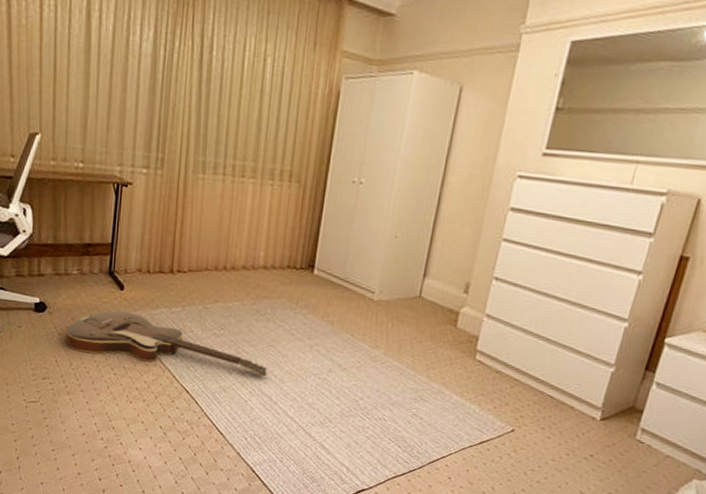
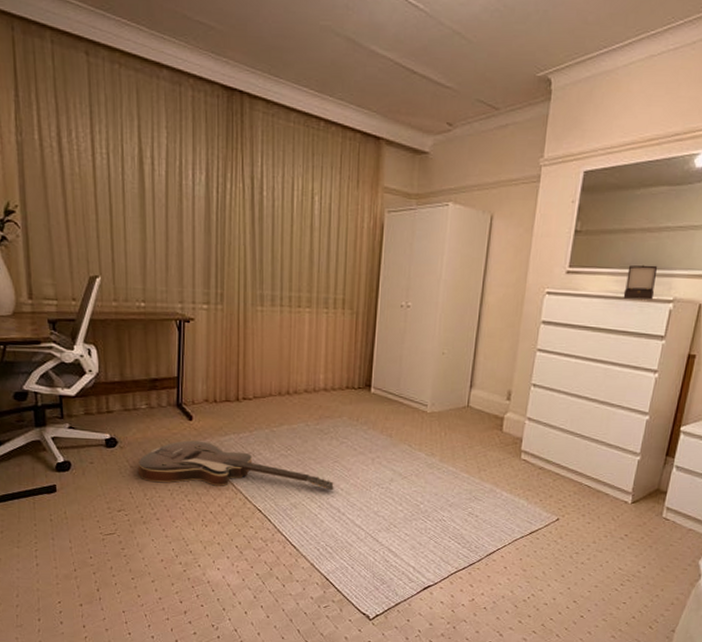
jewelry box: none [607,150,652,191] -> present [623,264,658,300]

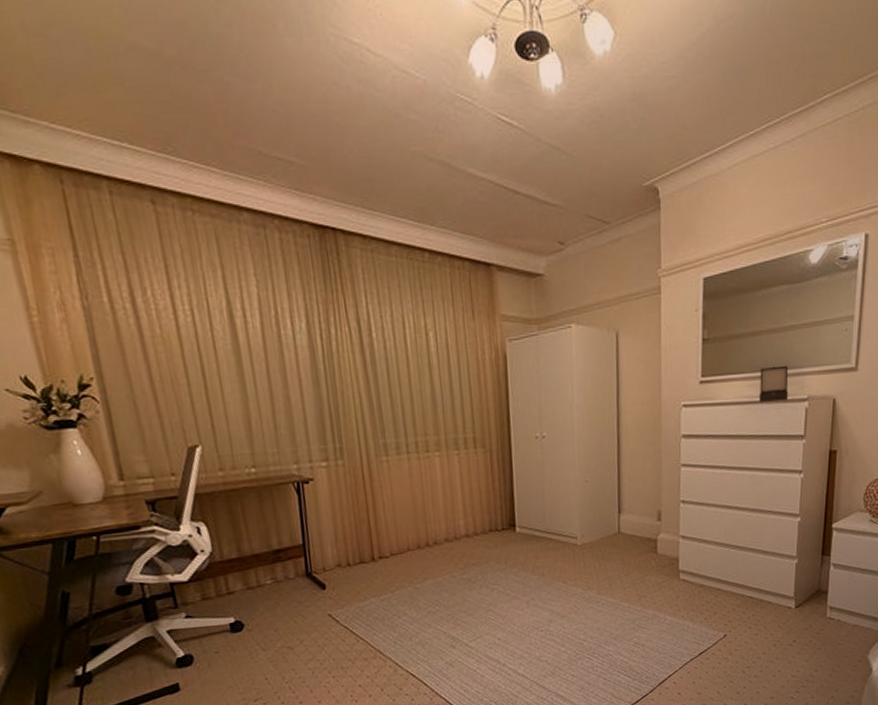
guitar: present [138,440,334,491] -> none [270,609,491,663]

